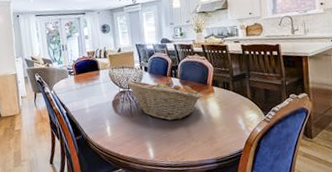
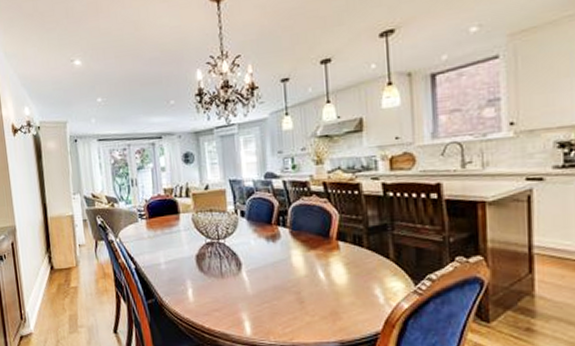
fruit basket: present [125,80,202,120] -> none [214,228,322,285]

